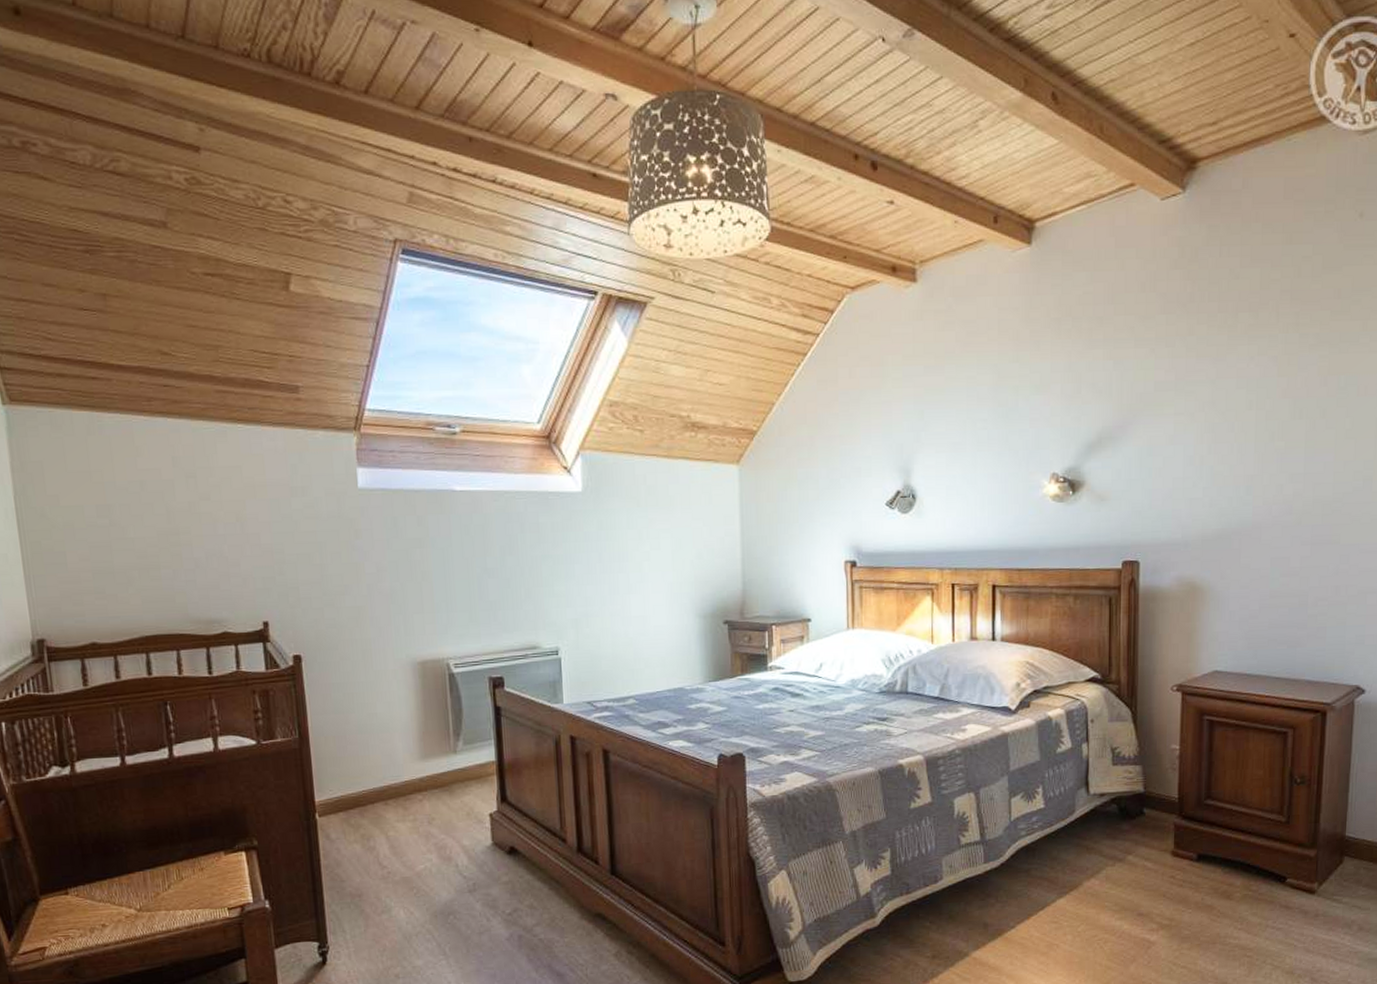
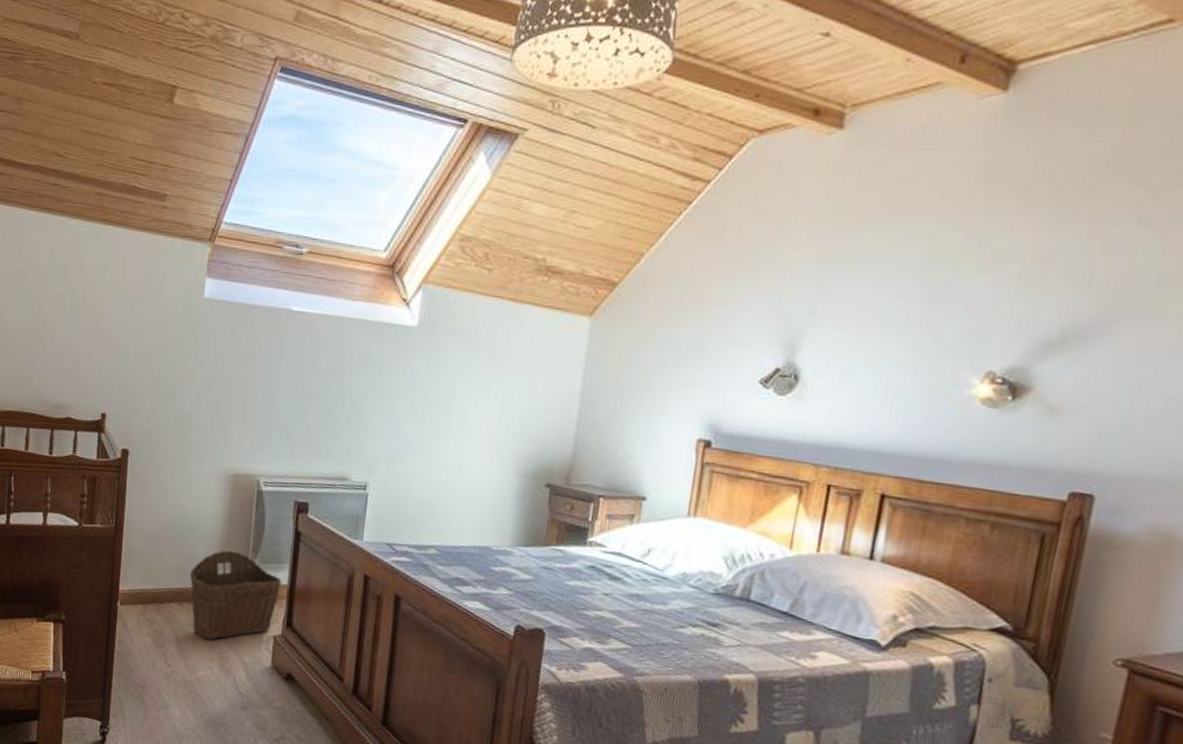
wicker basket: none [390,737,490,833] -> present [189,550,282,640]

